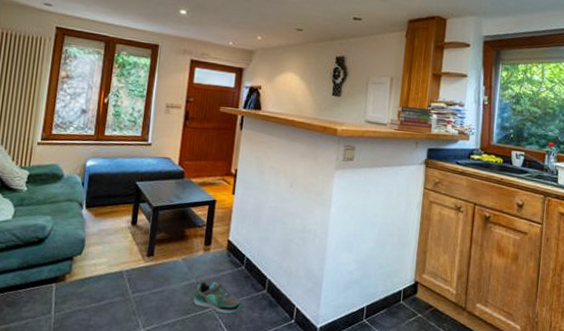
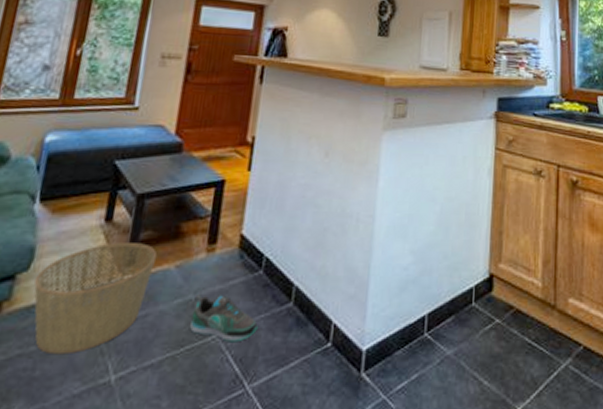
basket: none [85,240,169,313] -> present [33,243,158,355]
books: present [389,105,433,134] -> none [449,45,503,80]

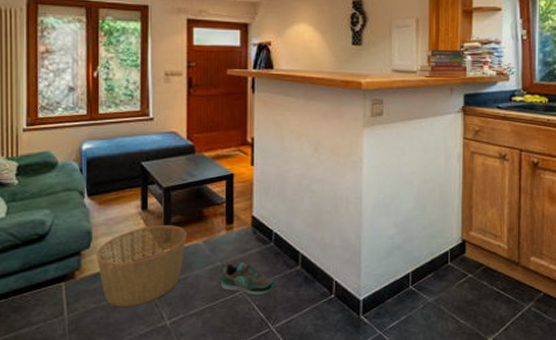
books: none [449,45,503,80] -> present [419,49,468,78]

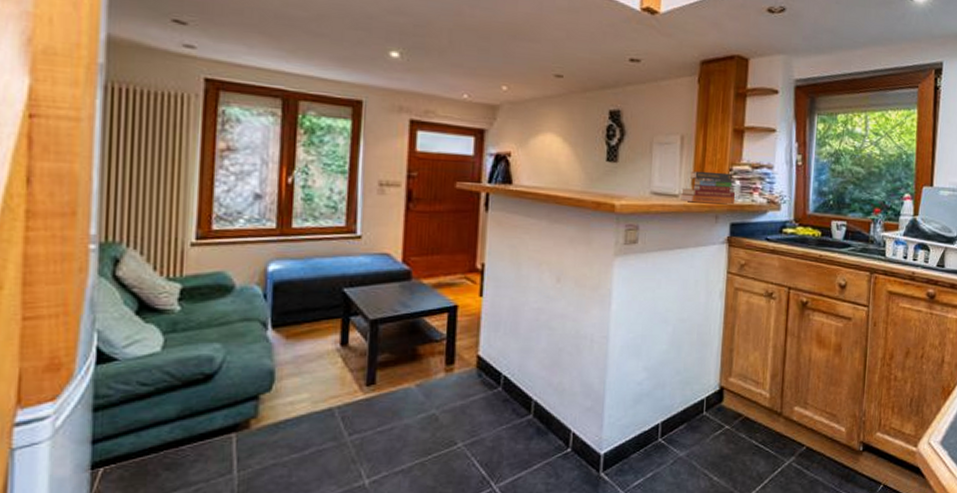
basket: present [95,225,188,308] -> none [277,365,397,464]
athletic shoe: present [220,262,274,296] -> none [434,409,501,450]

